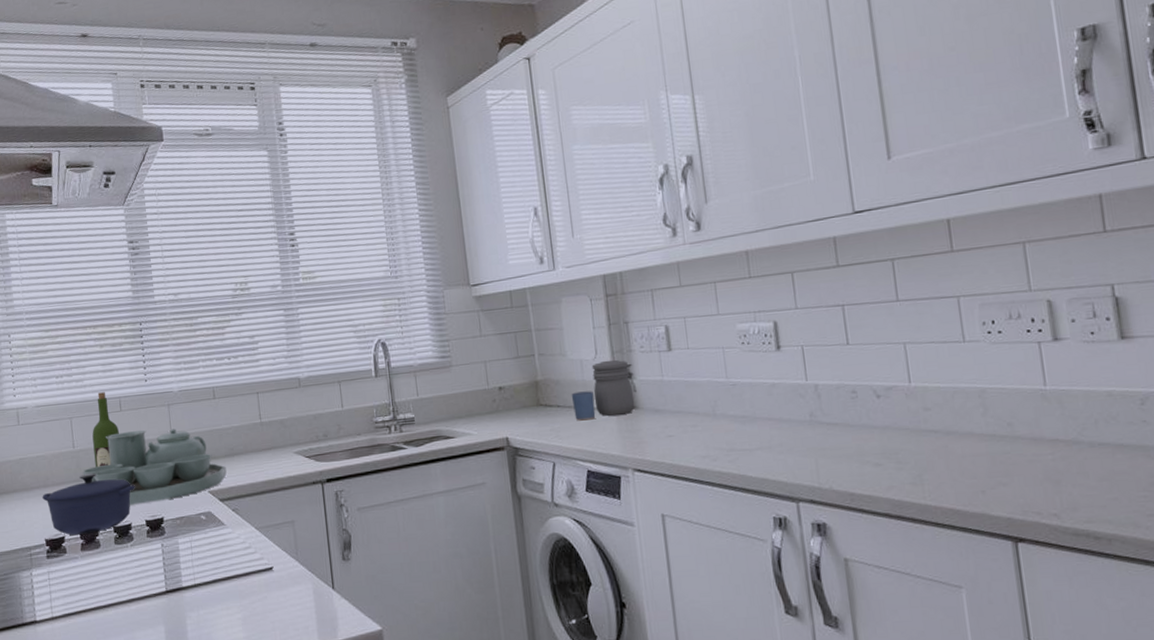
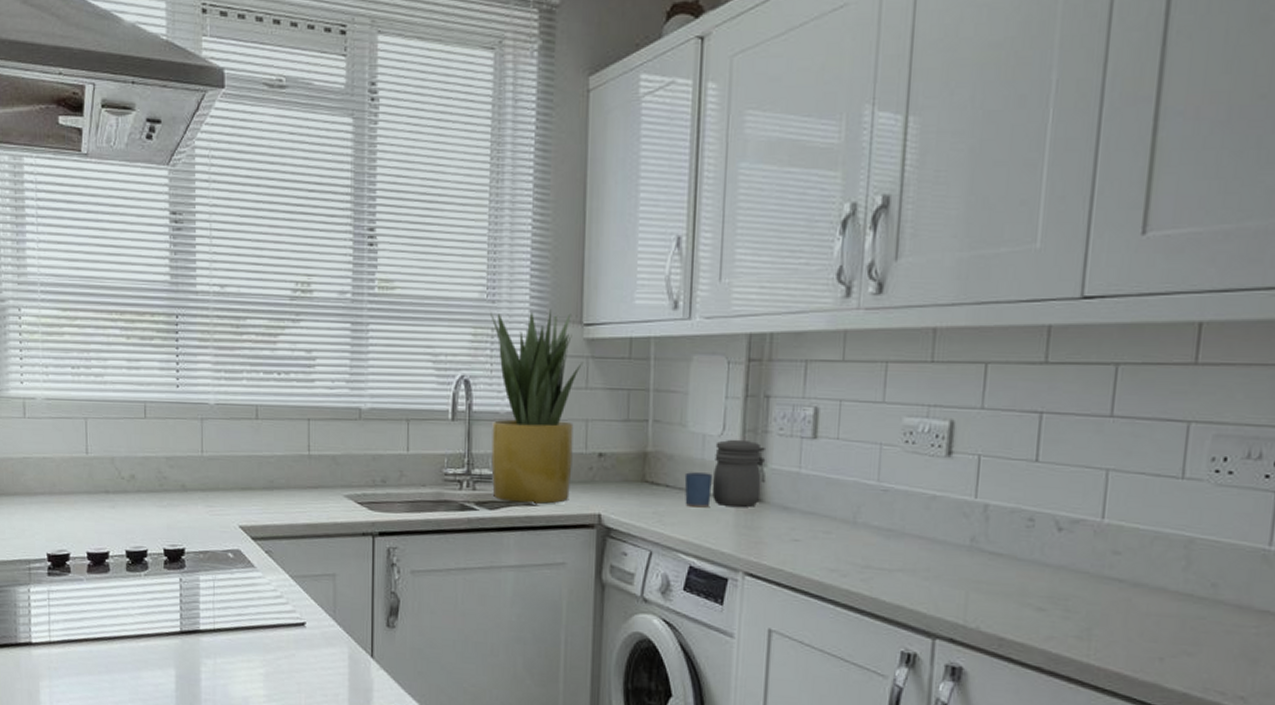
cooking pot: present [42,472,135,536] -> none [47,485,155,555]
tea set: present [82,429,227,506] -> none [95,443,263,531]
wine bottle: present [92,392,120,468] -> none [110,392,142,481]
planter: none [394,278,480,438] -> present [489,310,584,504]

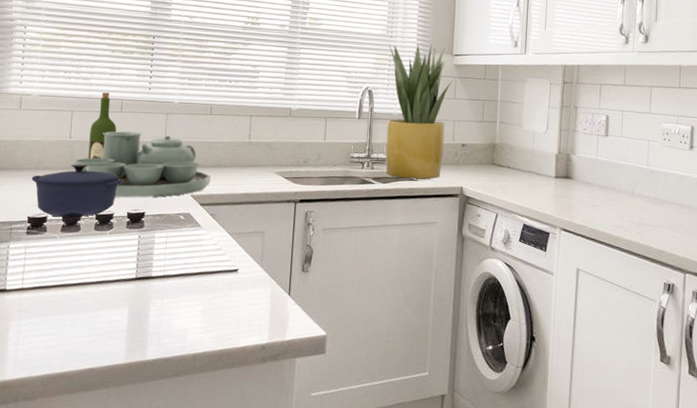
cooking pot: none [47,485,155,555] -> present [31,163,123,218]
tea set: none [95,443,263,531] -> present [75,131,211,199]
wine bottle: none [110,392,142,481] -> present [88,92,117,159]
mug: present [684,472,712,508] -> none [520,158,539,183]
jar: present [711,439,767,507] -> none [539,135,575,183]

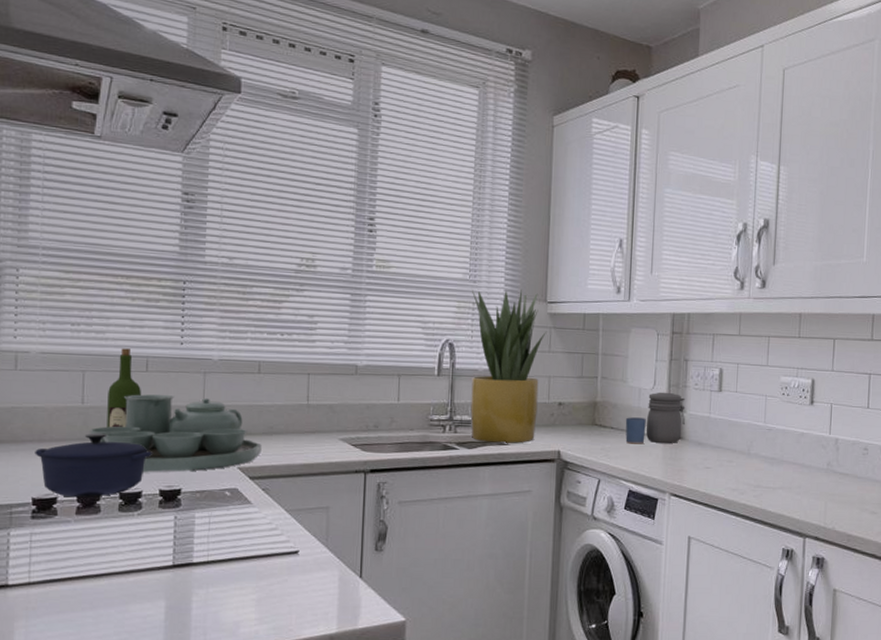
mug: none [520,158,539,183] -> present [625,417,646,444]
jar: none [539,135,575,183] -> present [645,392,686,443]

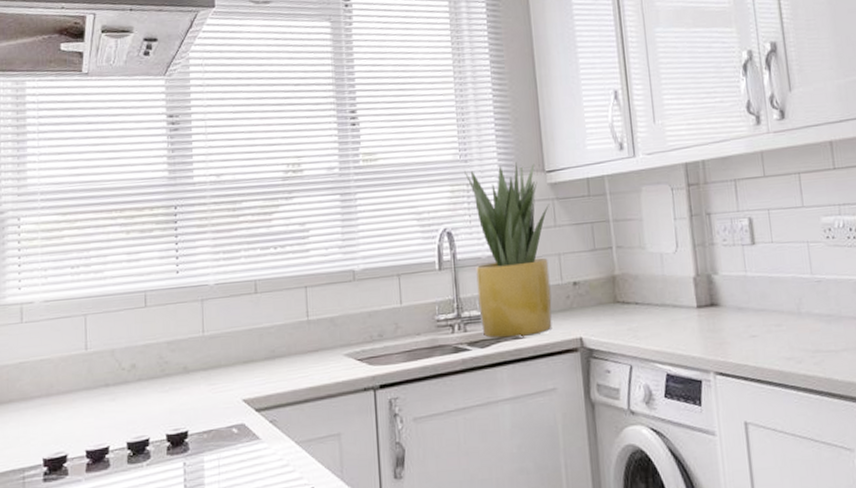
cooking pot: present [35,432,152,498] -> none [43,379,157,454]
tea set: present [90,394,262,473] -> none [95,327,265,418]
wine bottle: present [107,348,142,428] -> none [110,285,143,373]
mug: present [625,417,646,444] -> none [650,287,676,320]
jar: present [645,392,686,443] -> none [672,253,719,314]

